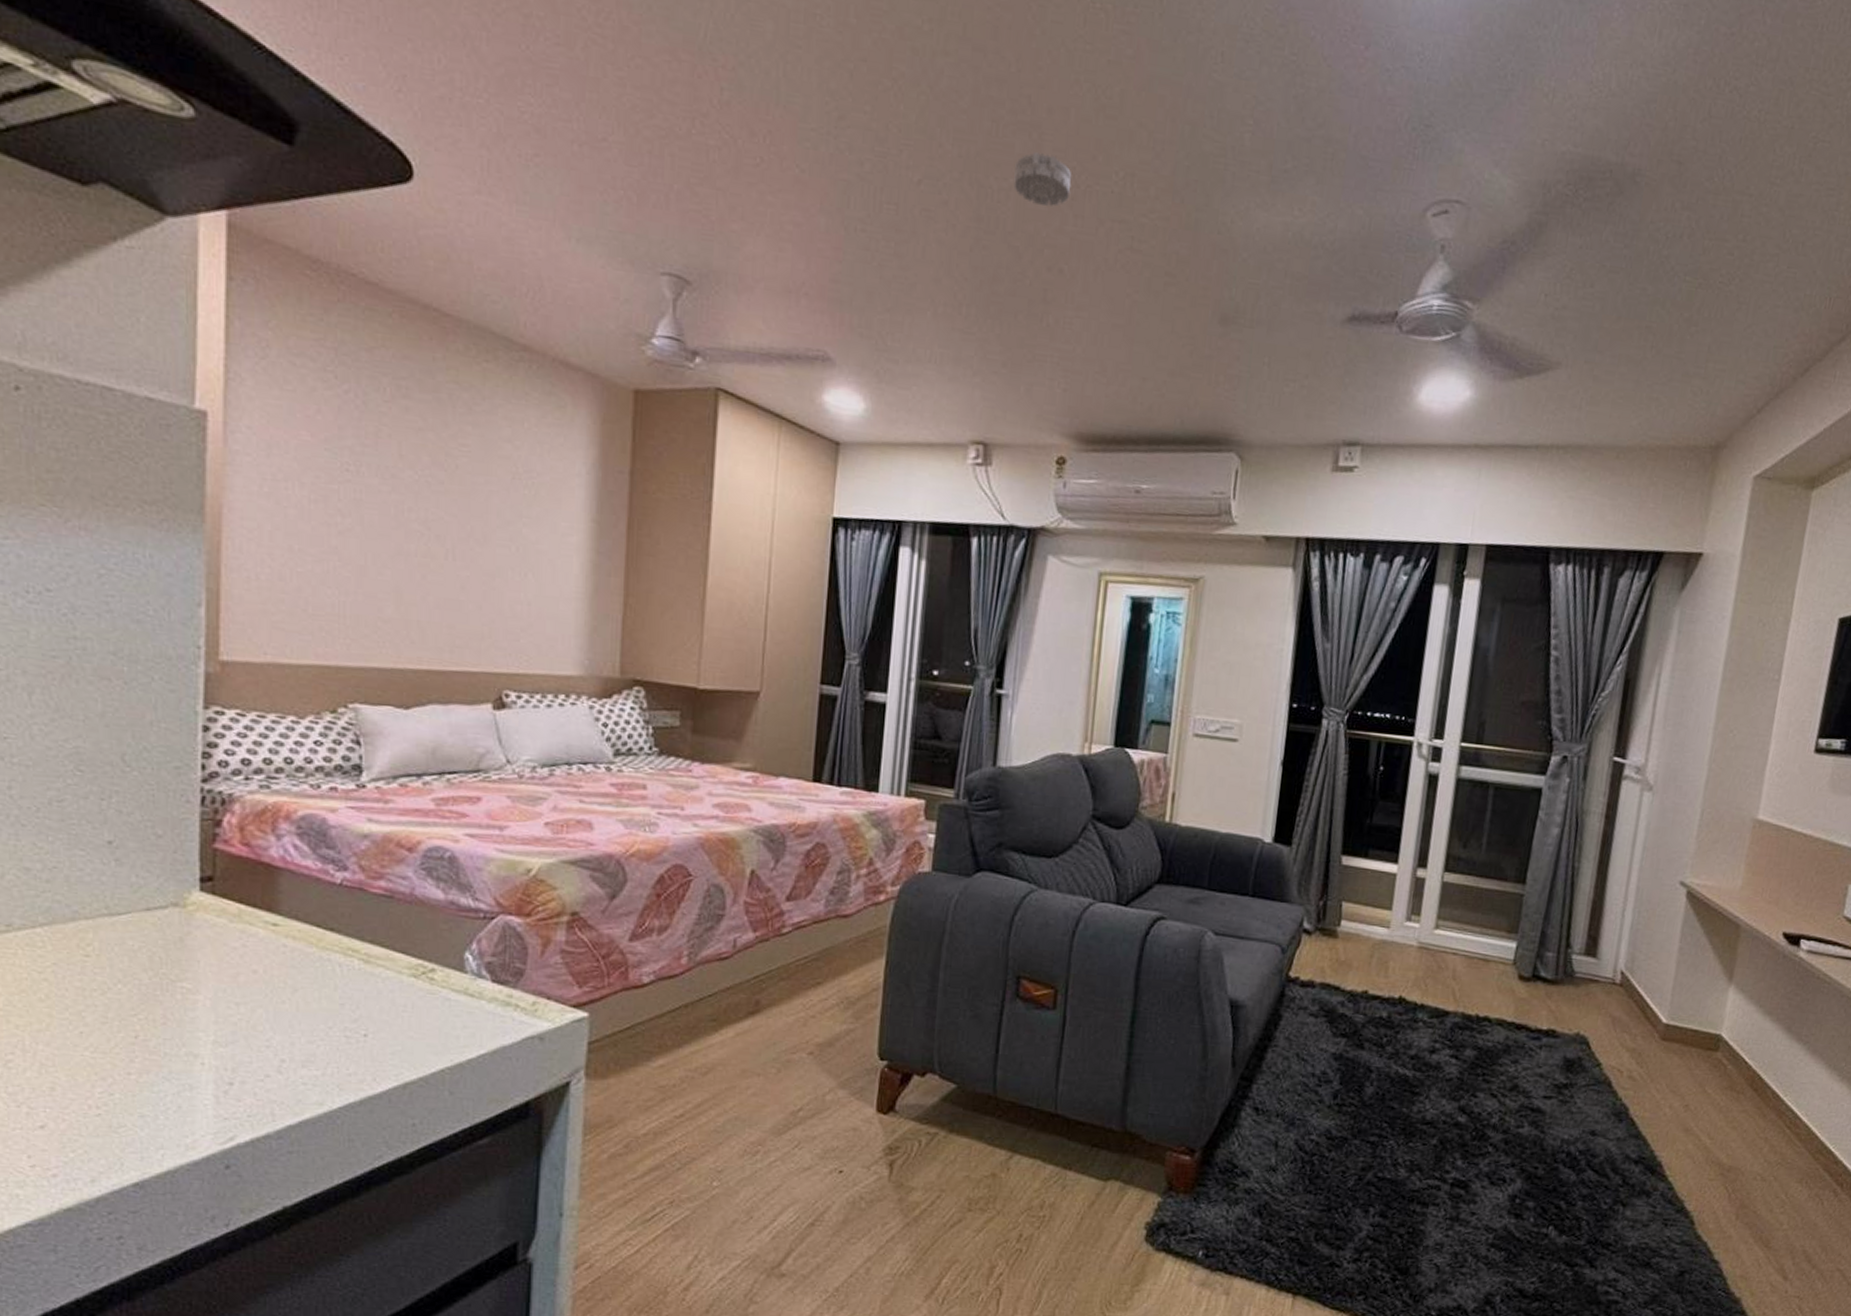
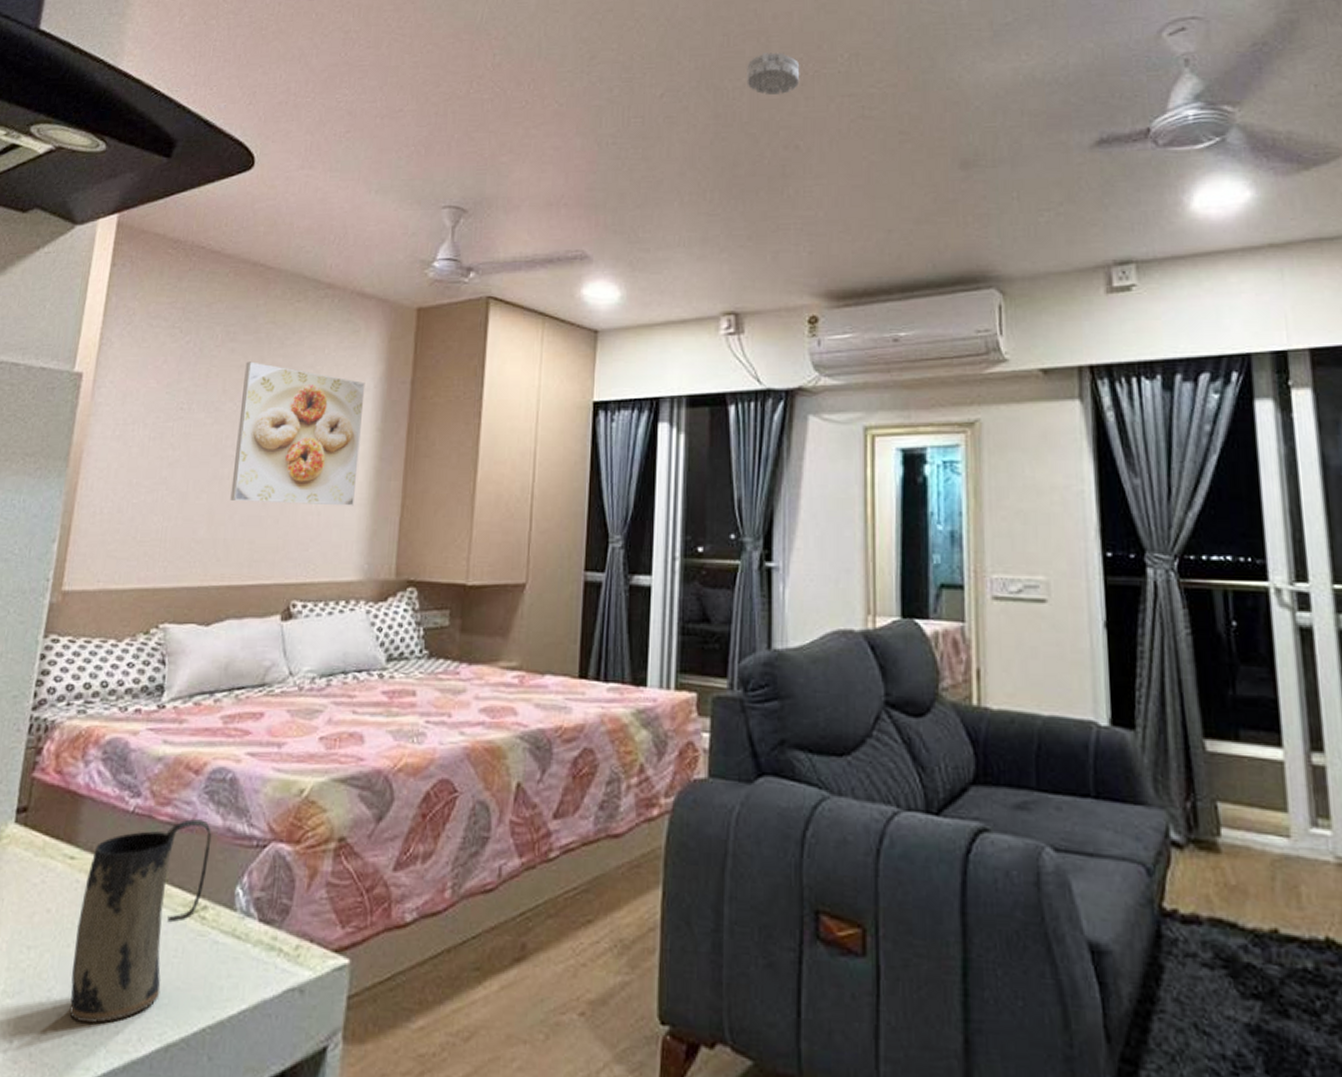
mug: none [290,892,434,1067] -> present [69,819,212,1024]
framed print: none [421,425,576,599] -> present [230,361,366,506]

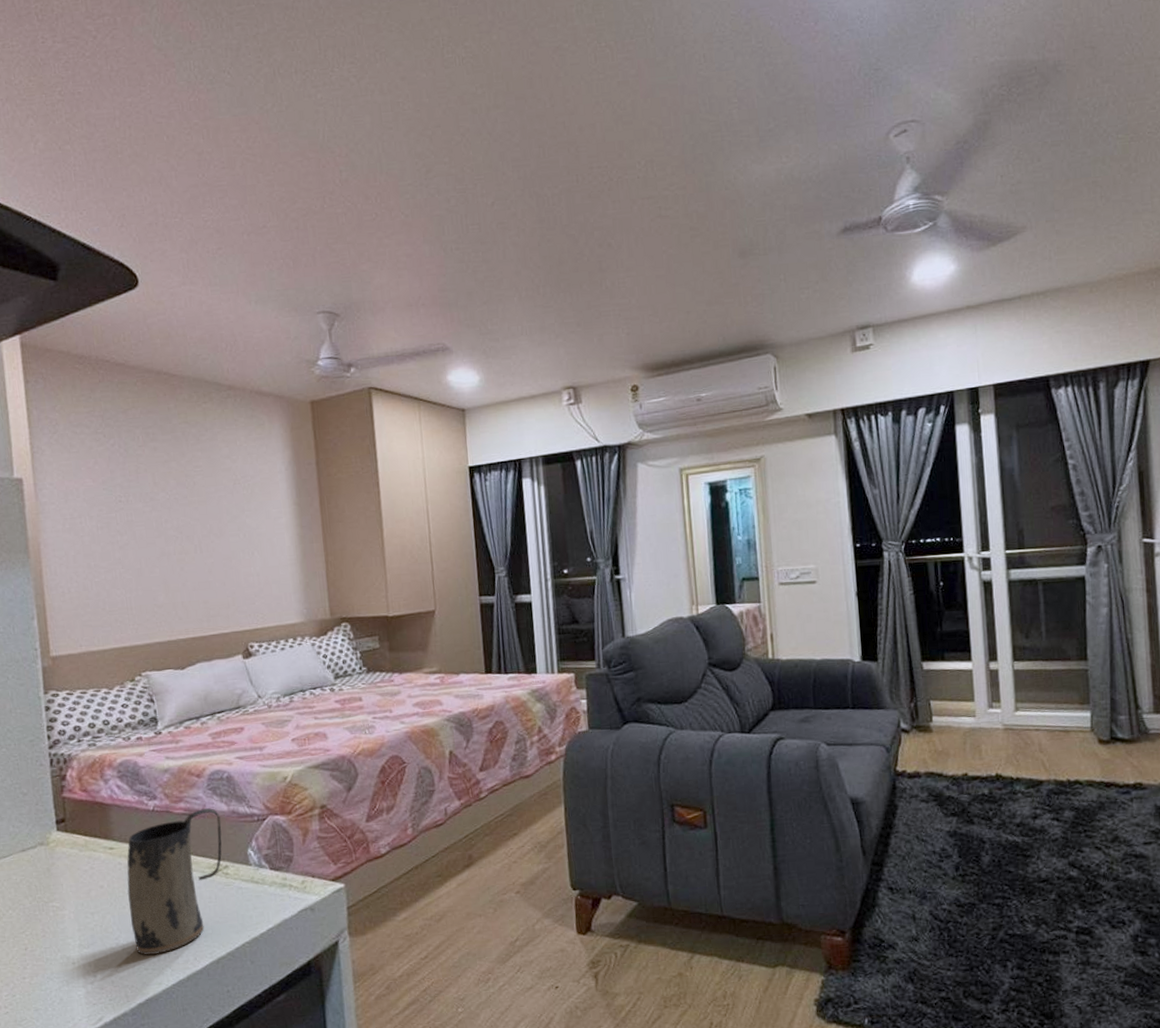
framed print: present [230,361,366,506] -> none [169,457,286,572]
smoke detector: present [747,52,800,96] -> none [561,161,607,201]

